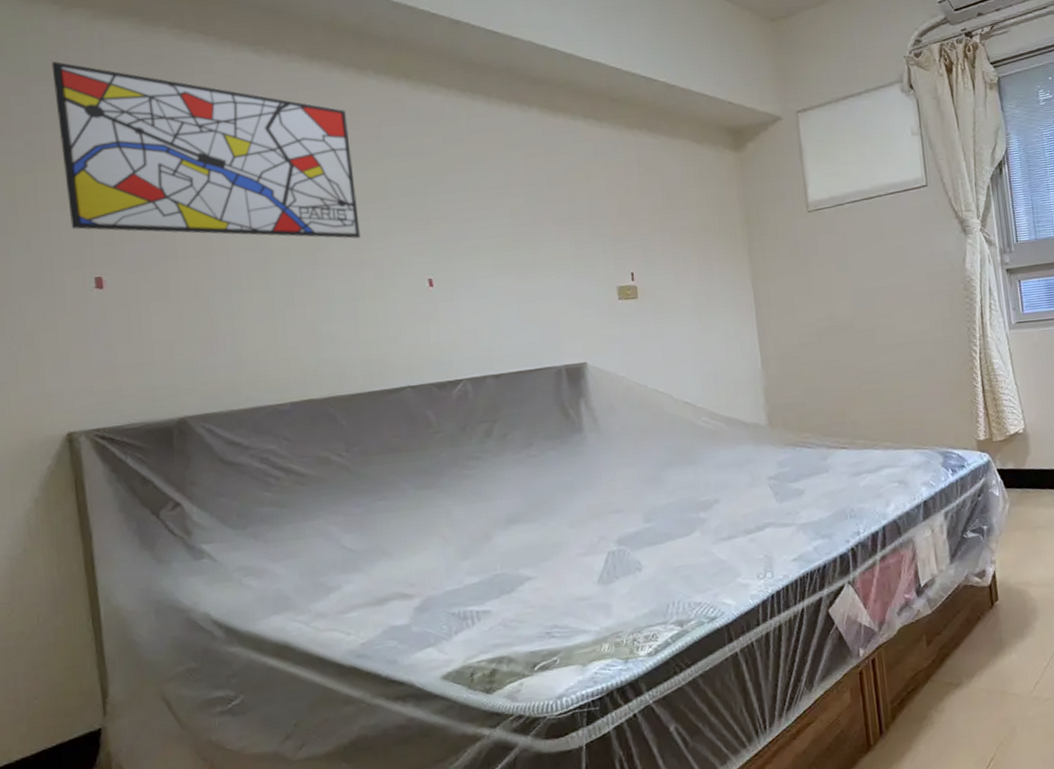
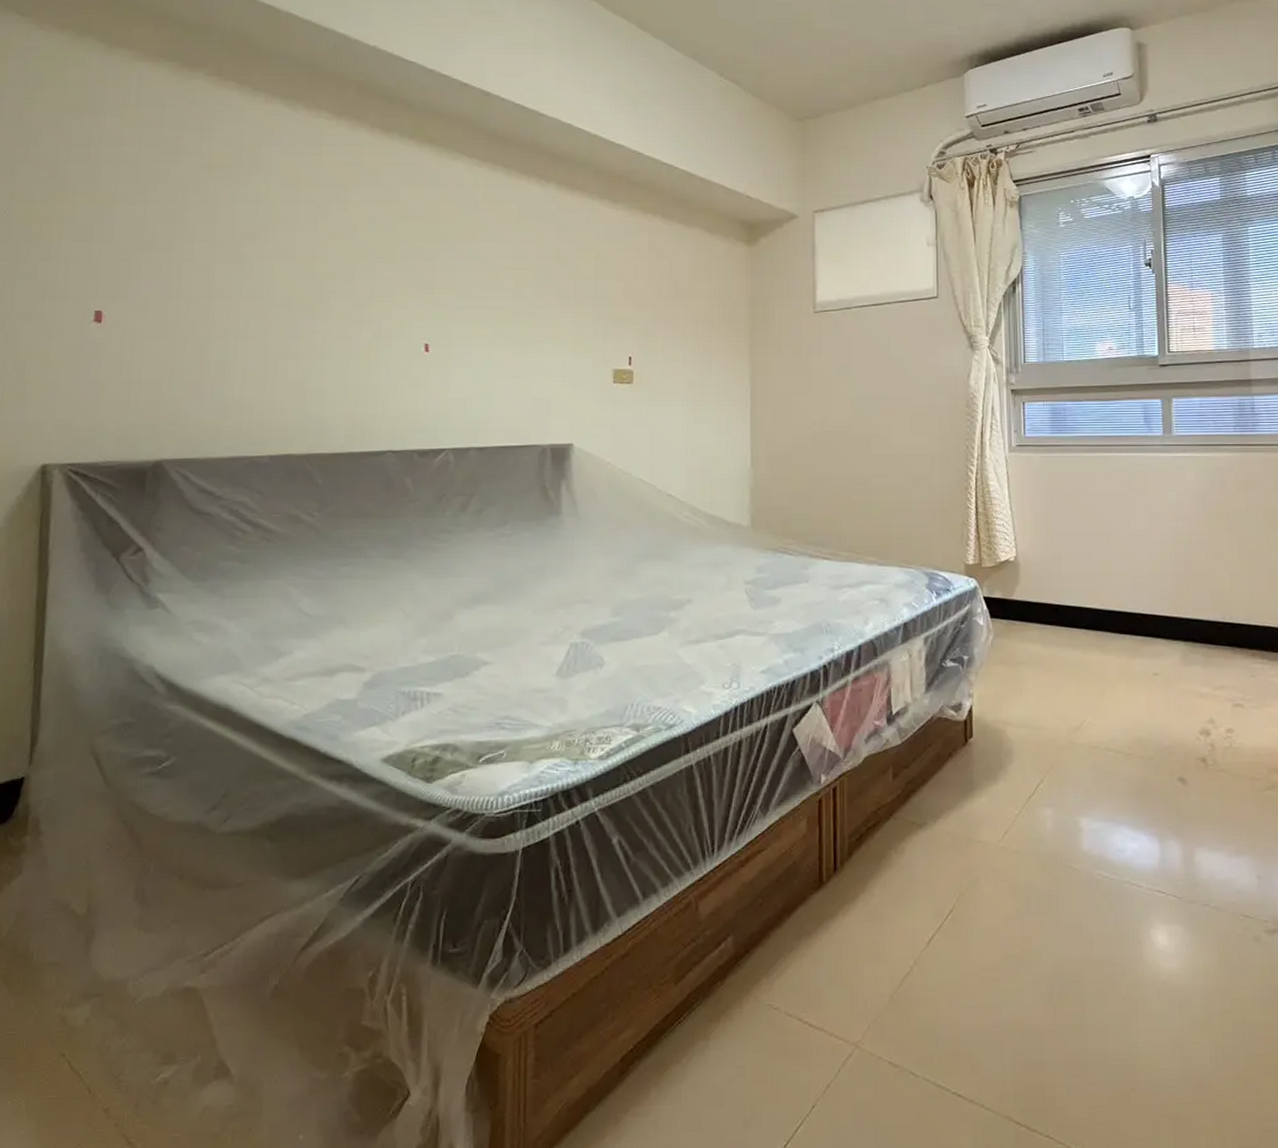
wall art: present [51,61,361,239] -> none [80,97,367,296]

